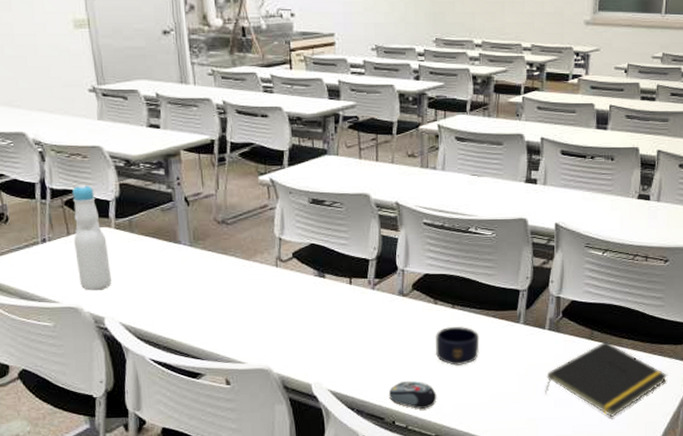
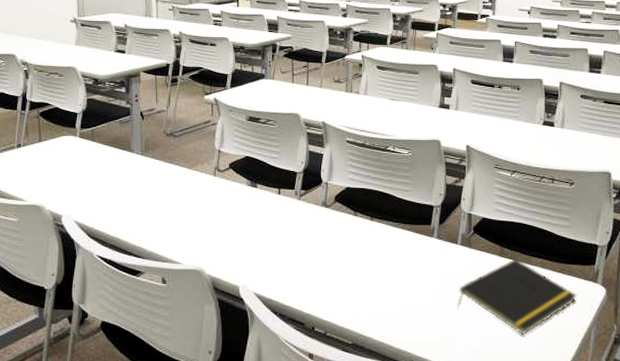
bottle: present [72,184,112,291] -> none [44,99,72,191]
computer mouse: present [388,380,437,409] -> none [309,287,355,316]
mug: present [435,326,480,366] -> none [354,237,396,275]

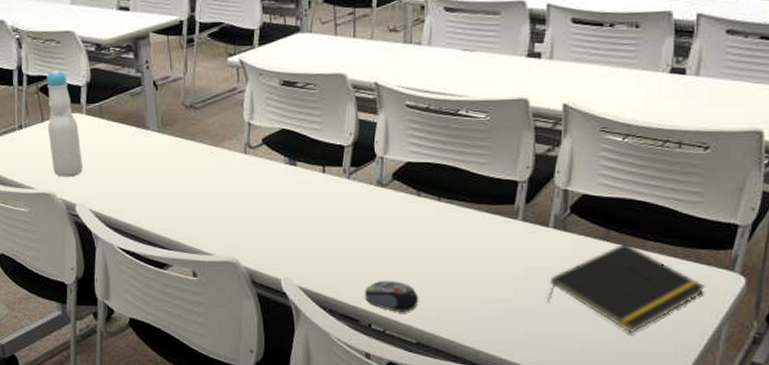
bottle: none [44,99,72,191] -> present [47,70,83,177]
computer mouse: none [309,287,355,316] -> present [364,280,419,312]

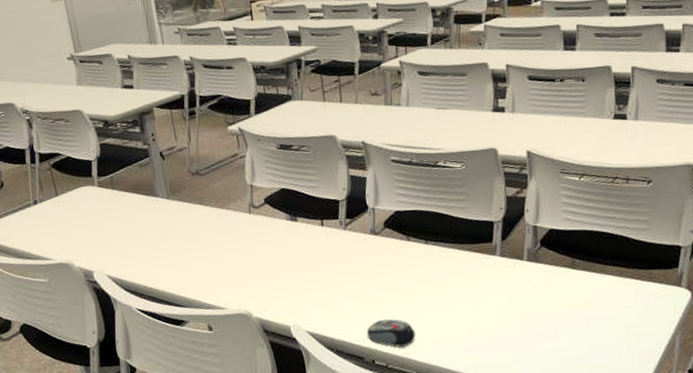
bottle: present [47,70,83,177] -> none [58,147,98,247]
notepad: present [548,243,706,333] -> none [527,269,659,348]

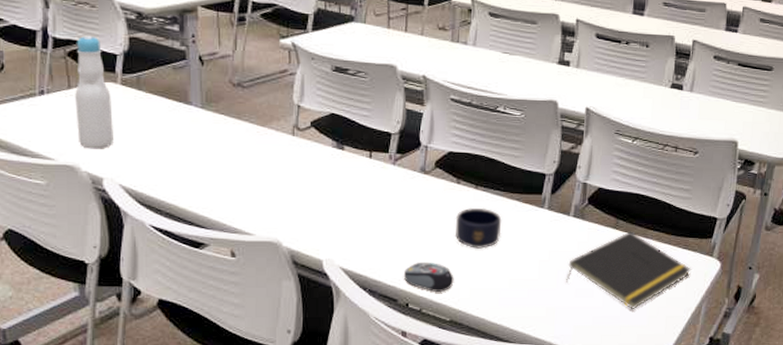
bottle: none [58,147,98,247] -> present [75,35,113,149]
mug: none [409,261,456,302] -> present [454,207,502,249]
notepad: none [527,269,659,348] -> present [566,231,691,309]

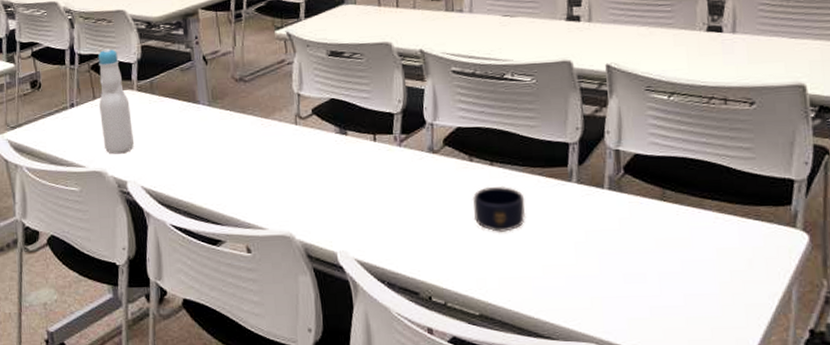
computer mouse: present [403,261,454,292] -> none [422,249,479,283]
notepad: present [566,231,691,309] -> none [610,202,770,296]

